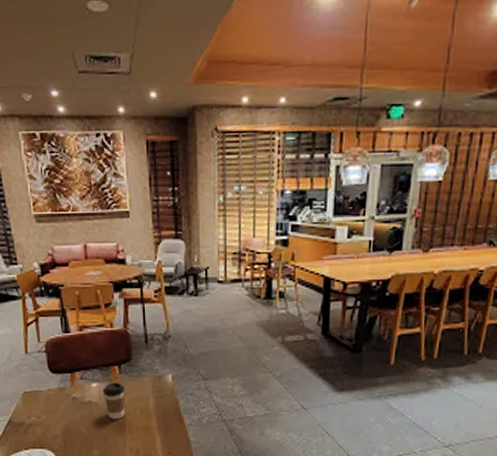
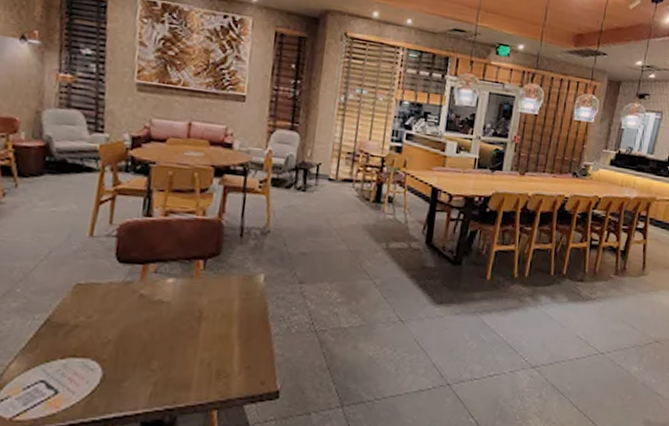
coffee cup: present [102,382,126,420] -> none [178,279,208,325]

